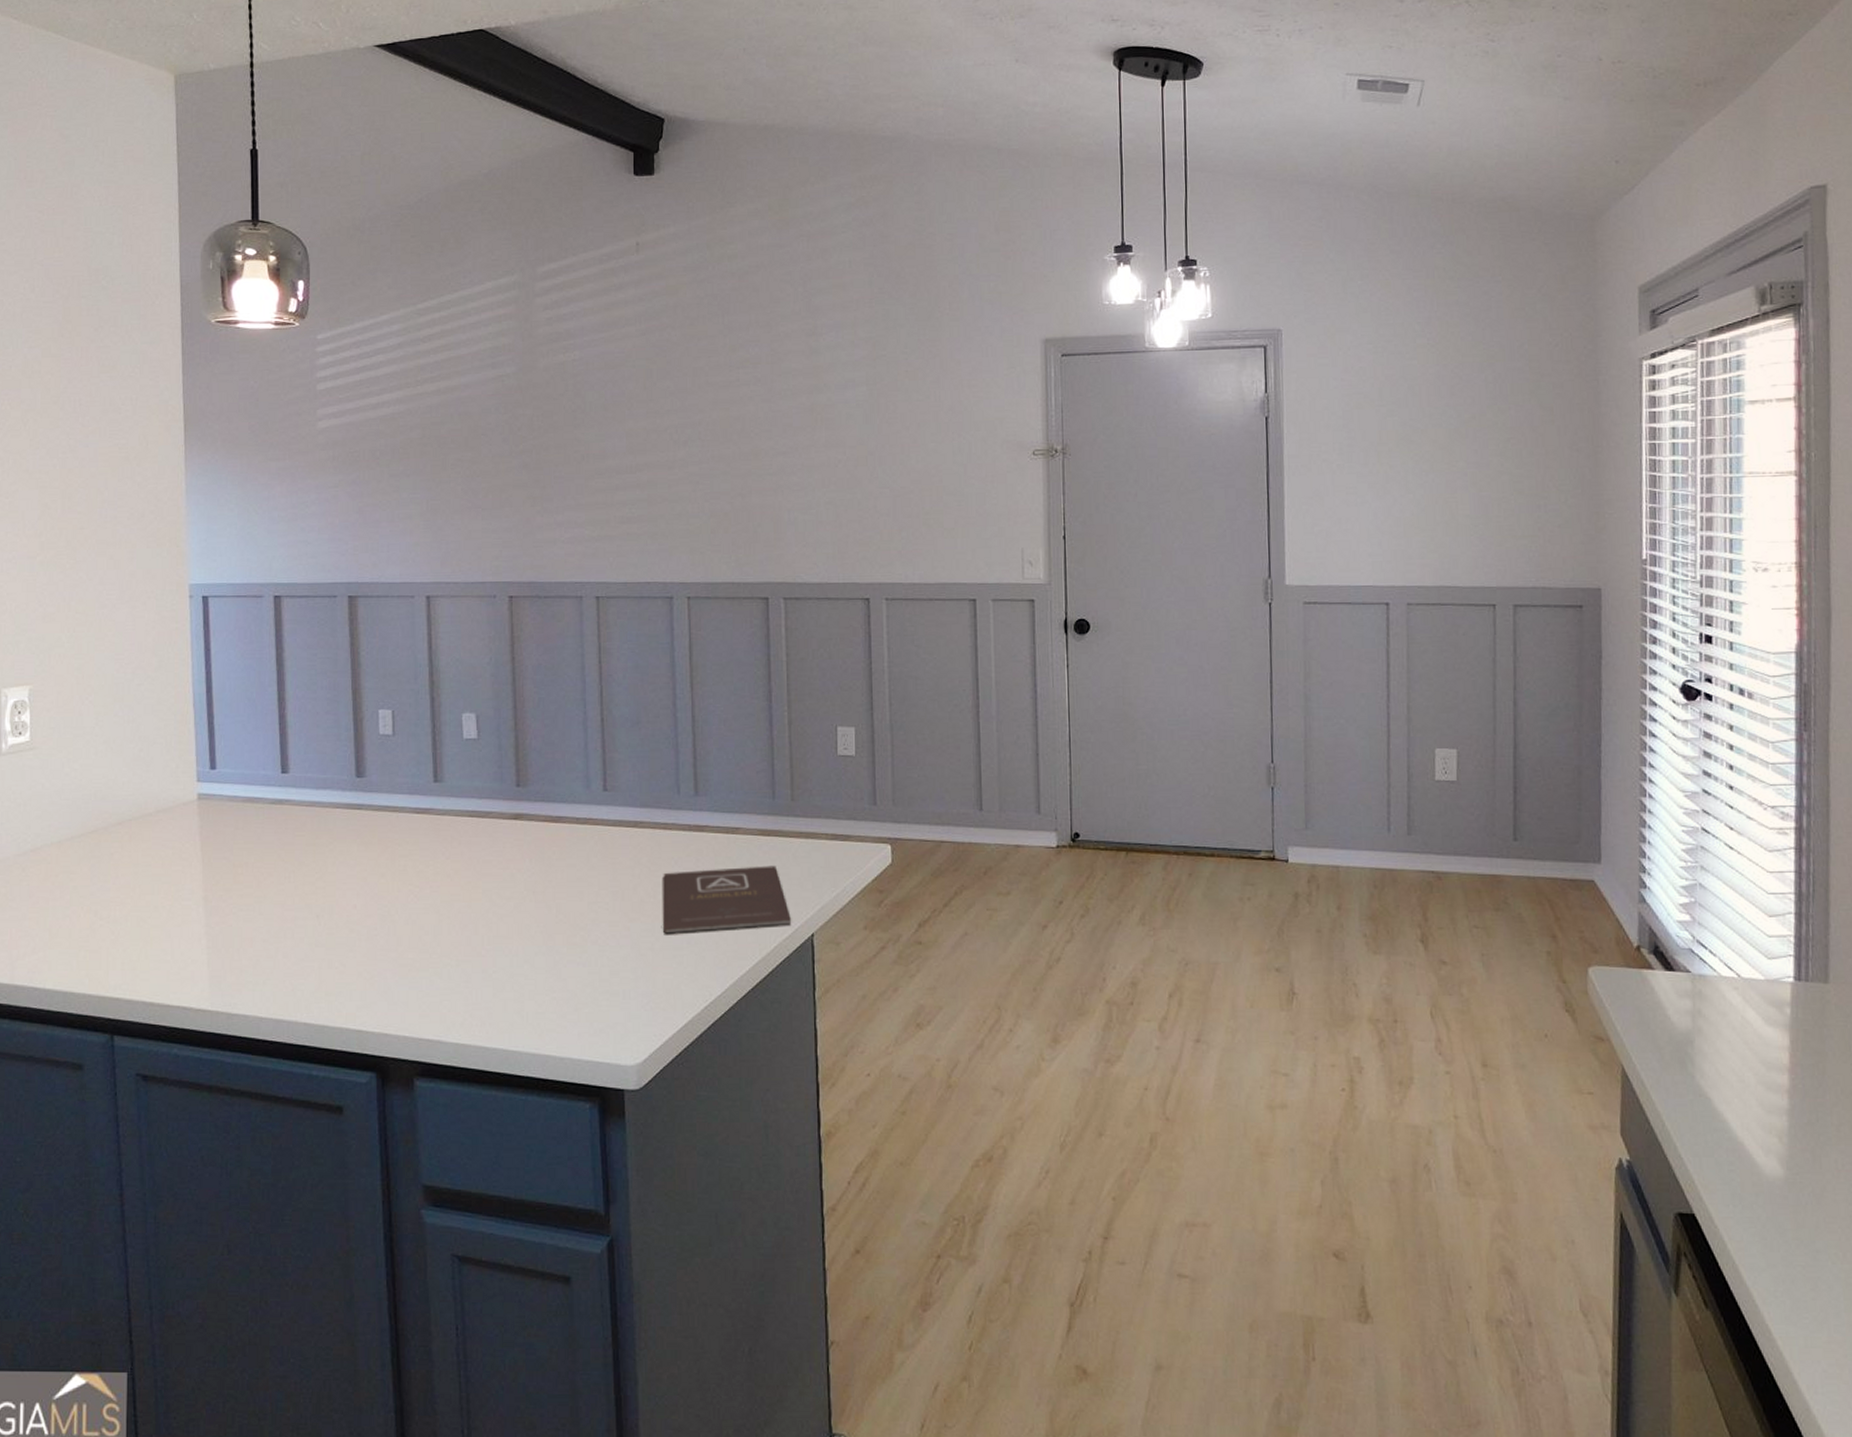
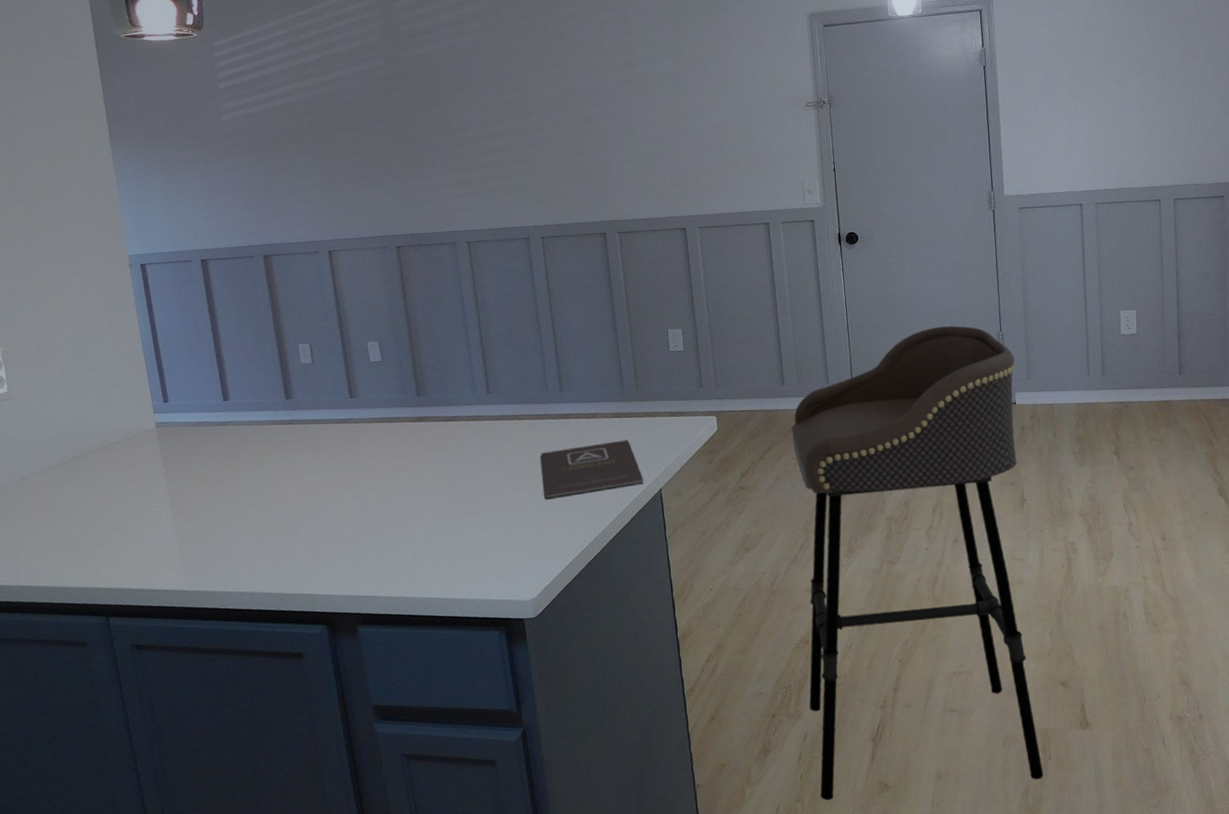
bar stool: none [987,751,1304,1387] -> present [791,325,1044,801]

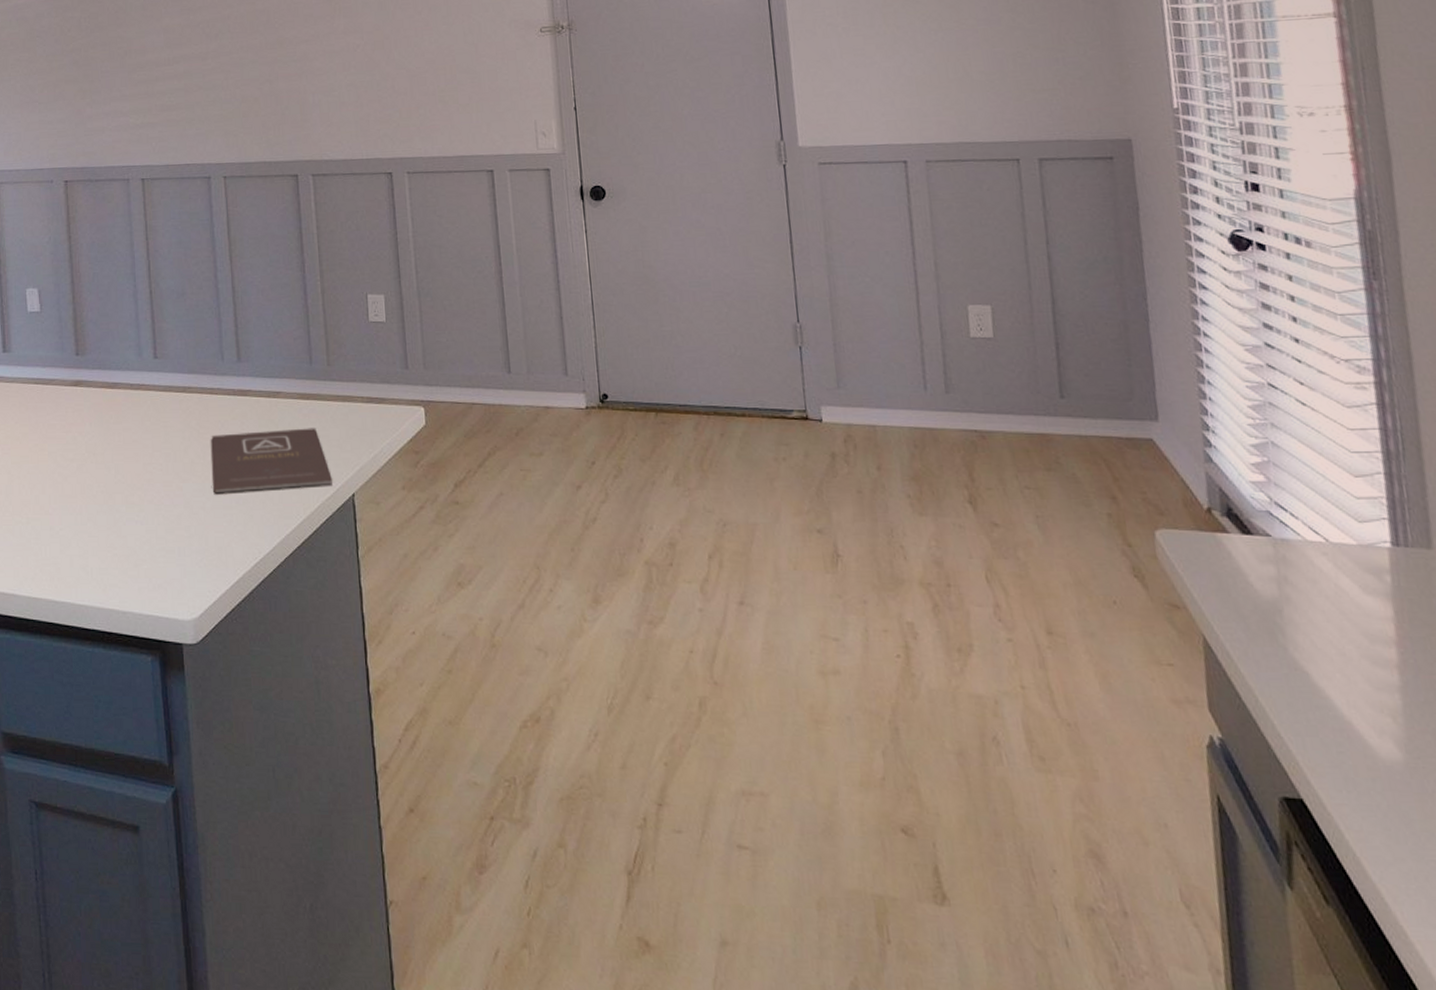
bar stool: present [791,325,1044,801] -> none [519,311,880,971]

